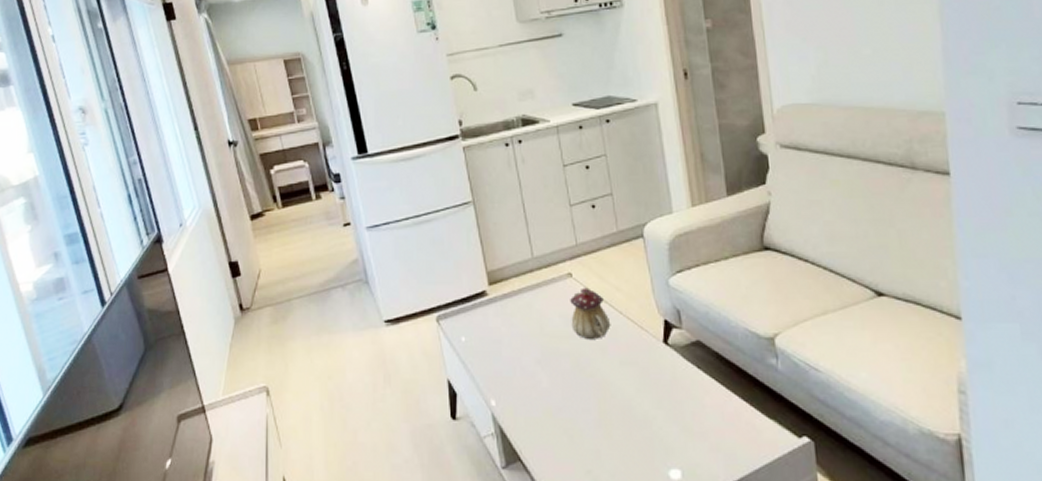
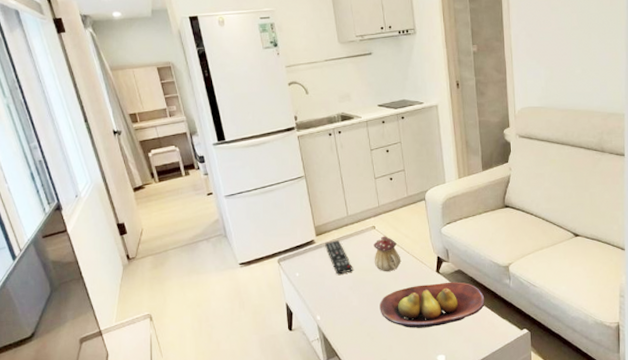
remote control: none [502,292,542,341] -> present [325,240,353,275]
fruit bowl: none [580,358,740,427] -> present [379,282,485,328]

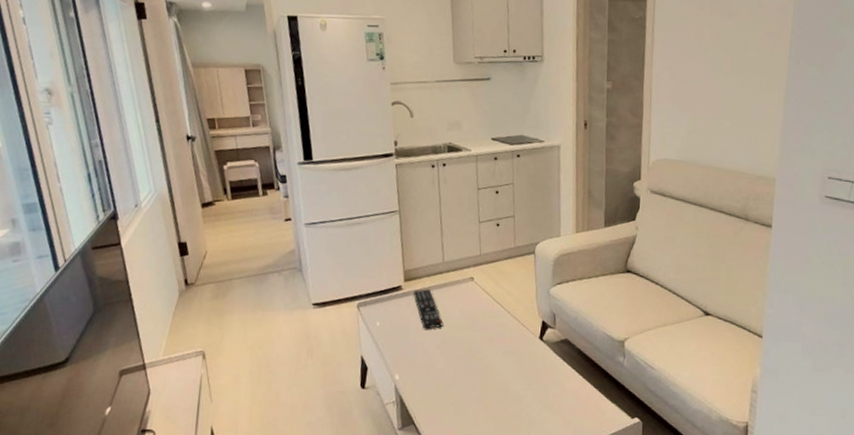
teapot: present [374,236,401,271] -> none [468,290,500,332]
fruit bowl: present [379,282,485,328] -> none [469,352,593,404]

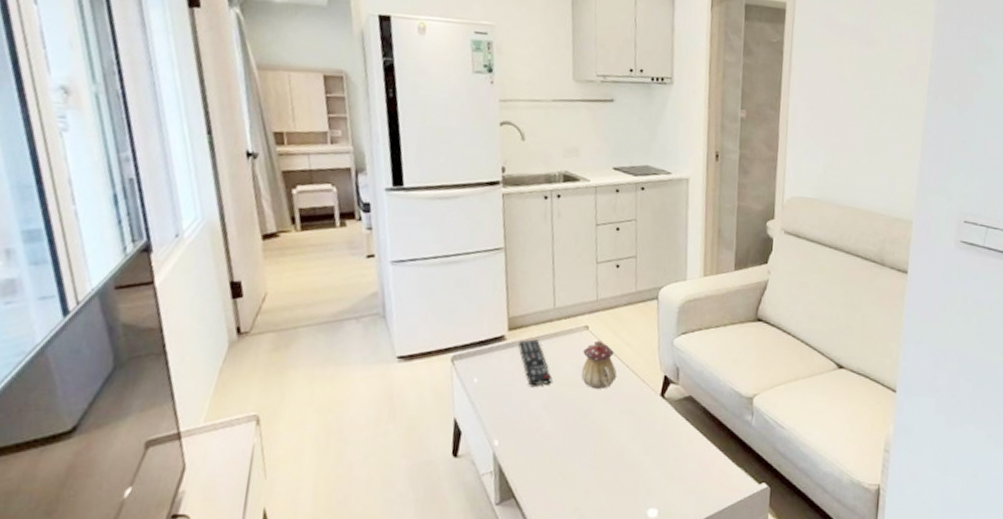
teapot: none [468,290,500,332] -> present [581,340,617,389]

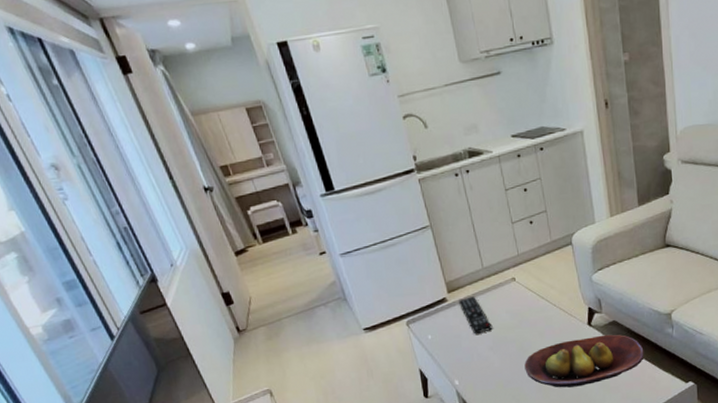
fruit bowl: none [580,410,718,470] -> present [524,334,644,388]
teapot: present [581,340,617,389] -> none [514,288,547,328]

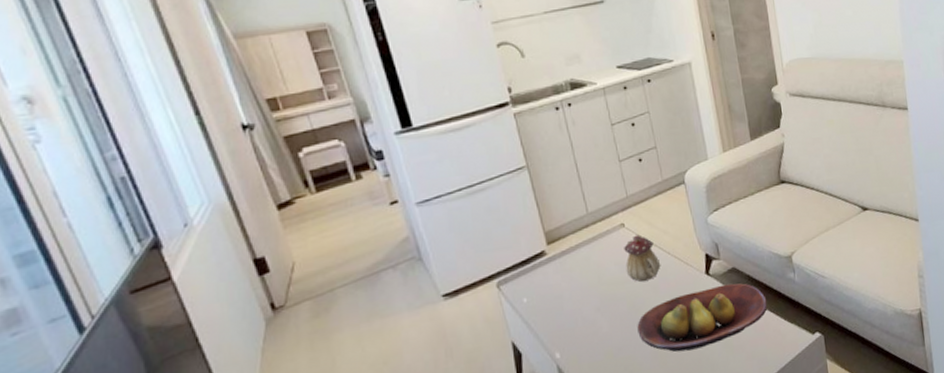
remote control: present [459,296,493,334] -> none [560,247,600,294]
teapot: none [514,288,547,328] -> present [624,234,661,282]

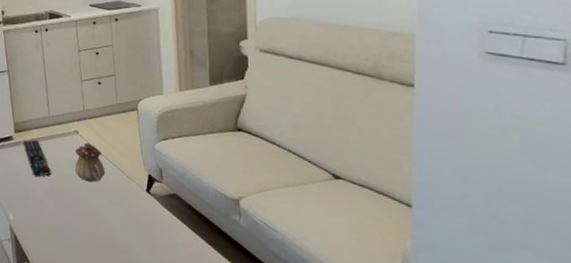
remote control: none [560,247,600,294] -> present [23,140,52,176]
fruit bowl: present [637,283,768,352] -> none [78,202,206,254]

